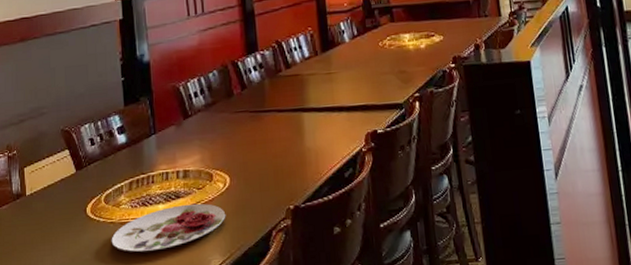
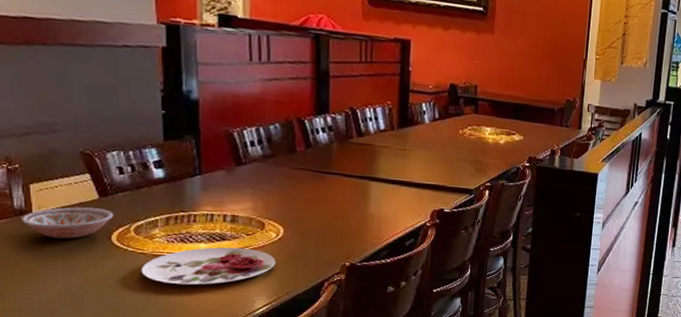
bowl: none [18,182,87,218] -> present [21,207,113,239]

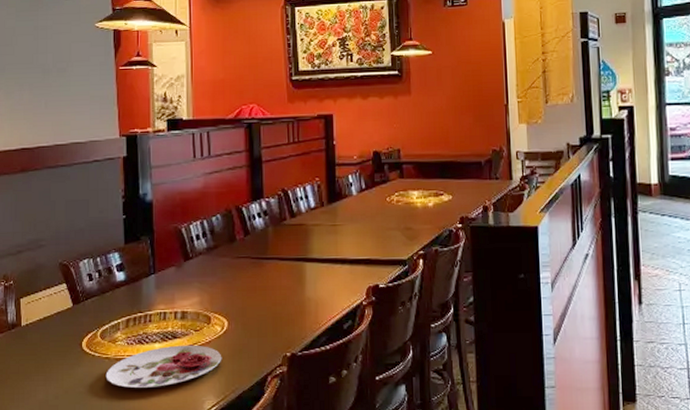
bowl: present [21,207,113,239] -> none [13,316,84,349]

